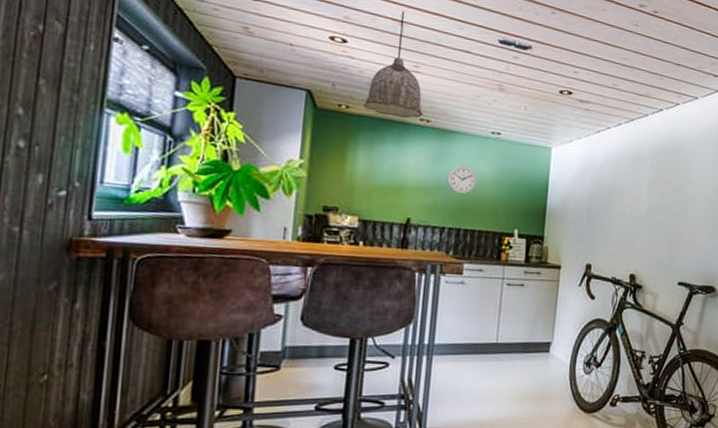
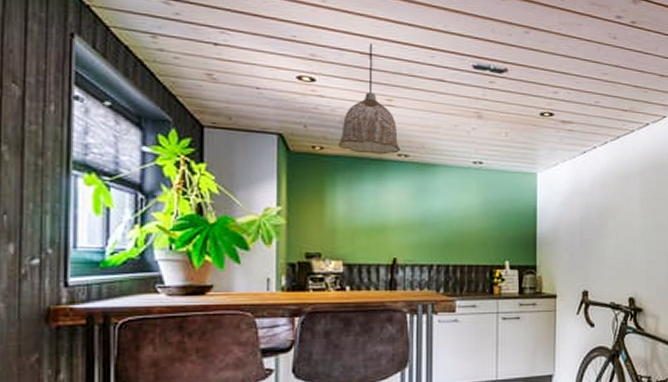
wall clock: present [447,164,478,195] -> none [431,198,463,229]

